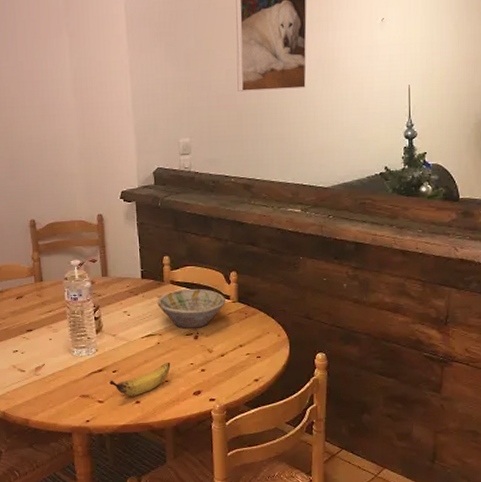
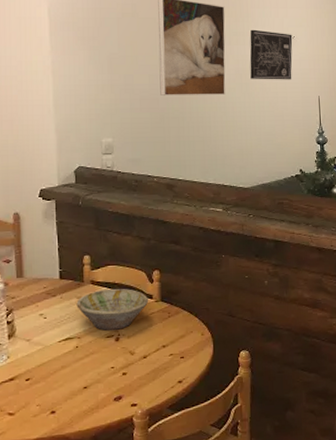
banana: present [109,363,171,396] -> none [22,367,90,406]
wall art: none [333,13,382,70] -> present [250,29,293,80]

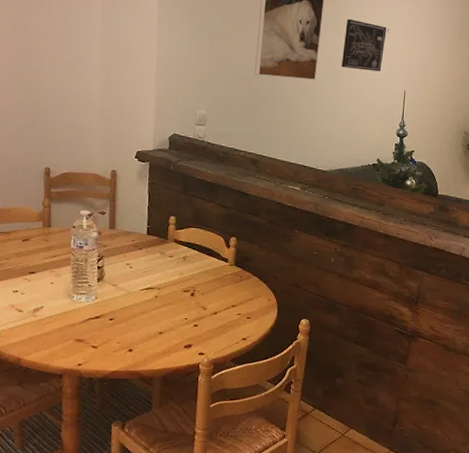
bowl: present [76,288,148,331] -> none [159,248,223,286]

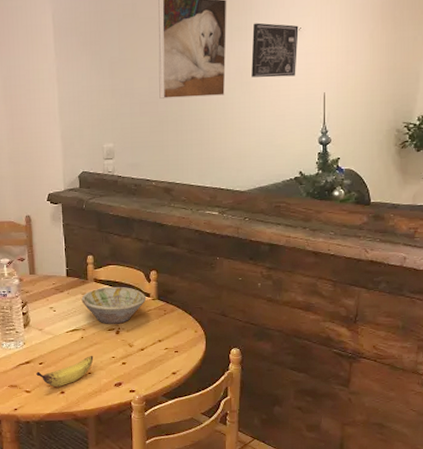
banana: none [105,315,166,344] -> present [36,356,94,387]
bowl: none [159,248,223,286] -> present [81,286,146,324]

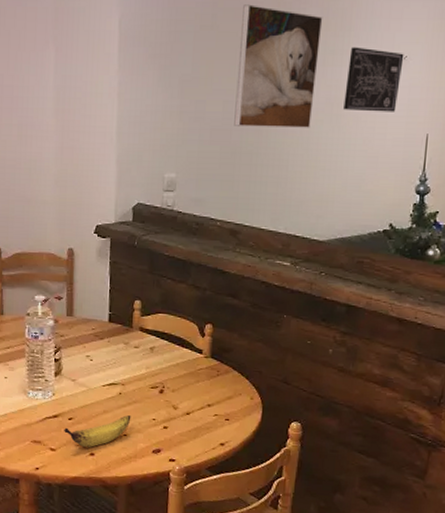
bowl: present [81,286,146,324] -> none [123,337,197,382]

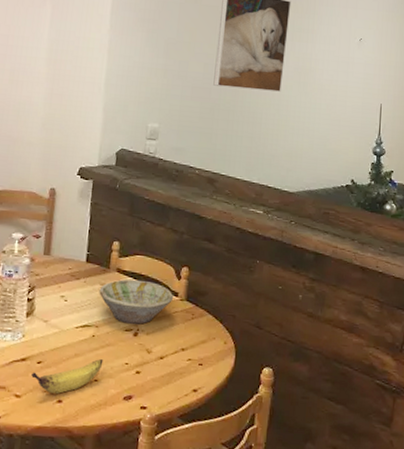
bowl: none [123,337,197,382] -> present [99,279,173,325]
wall art: present [343,47,404,112] -> none [309,27,360,84]

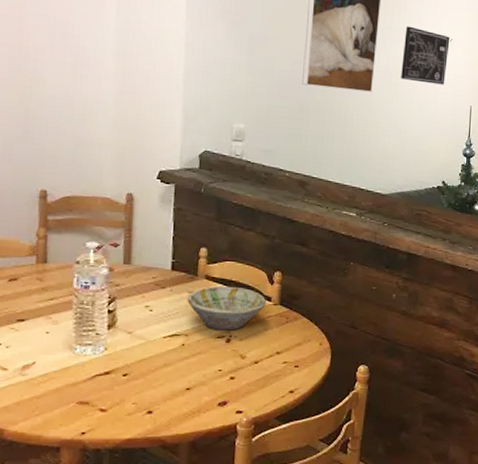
banana: present [31,359,104,394] -> none [117,368,195,405]
wall art: none [309,27,360,84] -> present [401,26,450,85]

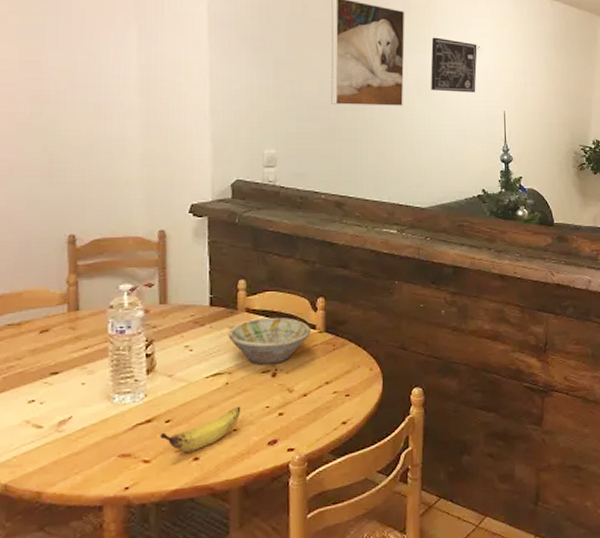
banana: none [117,368,195,405] -> present [160,407,241,452]

